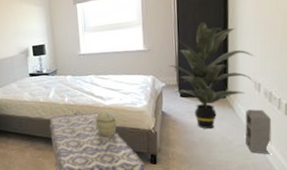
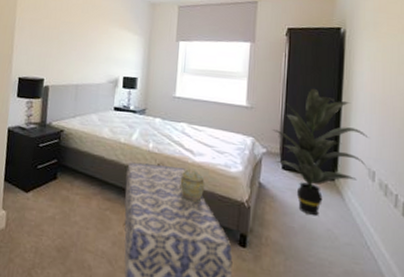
speaker: present [245,109,272,155] -> none [355,201,387,264]

